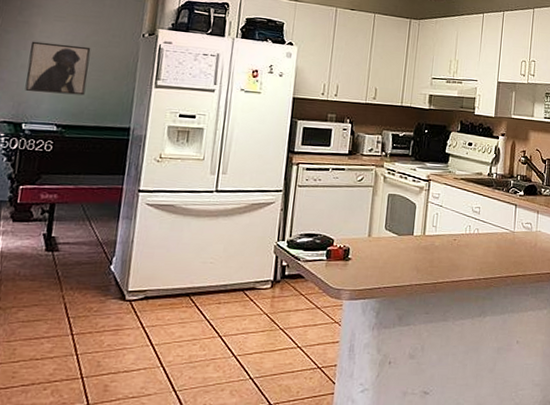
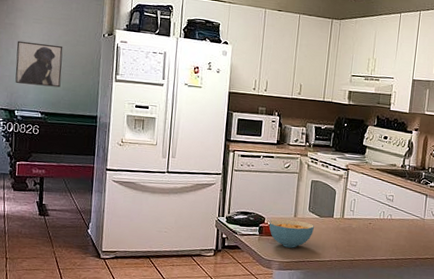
cereal bowl: none [338,240,391,273] -> present [269,219,314,248]

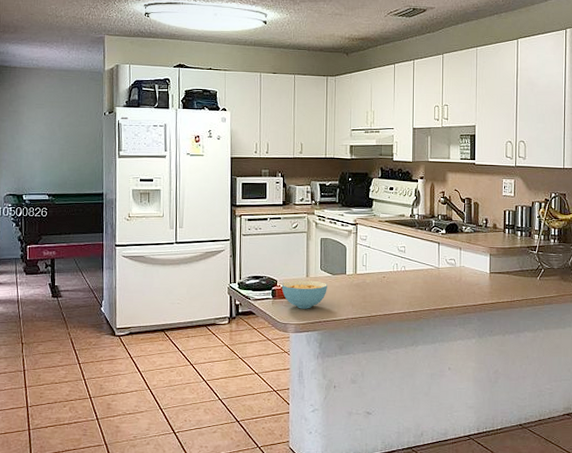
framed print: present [15,40,63,88] -> none [21,126,66,169]

